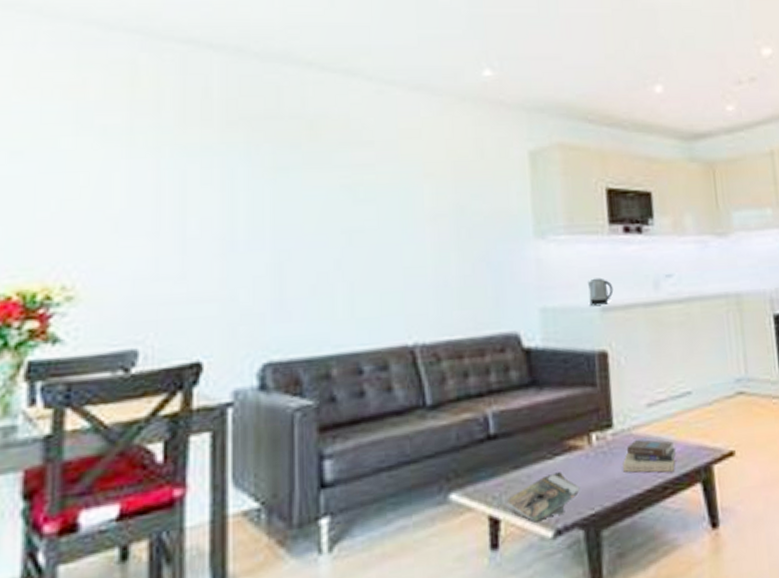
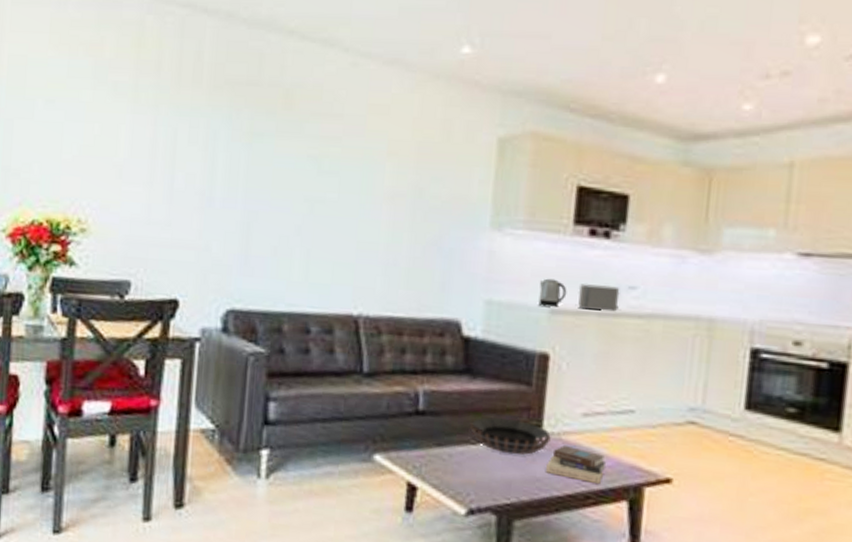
magazine: present [506,472,580,522] -> none [425,457,499,498]
decorative bowl: none [544,424,622,462] -> present [470,417,551,455]
toaster: none [623,277,660,303] -> present [578,284,620,312]

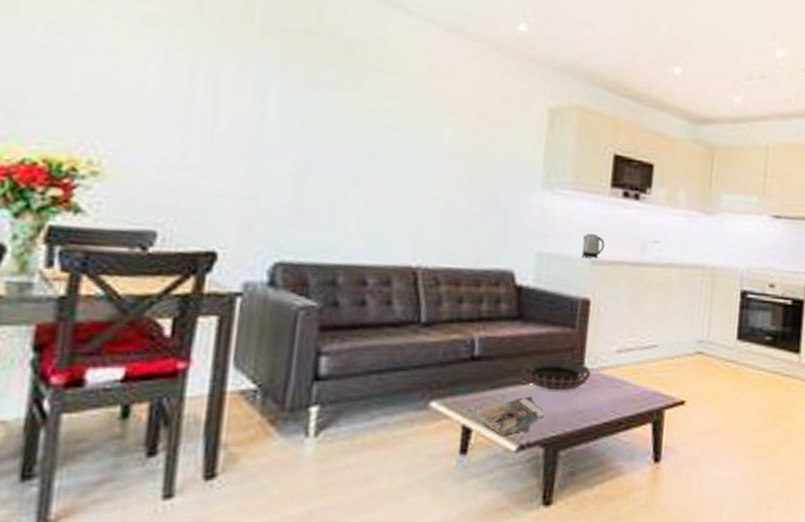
magazine: none [425,457,499,498] -> present [479,397,547,436]
books: present [546,444,607,485] -> none [587,378,636,411]
toaster: present [578,284,620,312] -> none [614,238,647,262]

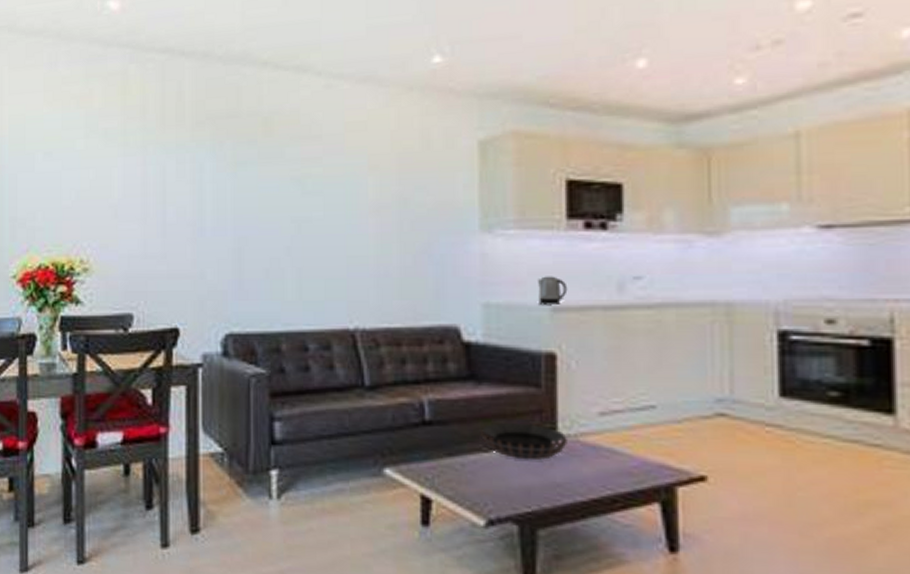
magazine: present [479,397,547,436] -> none [439,466,516,509]

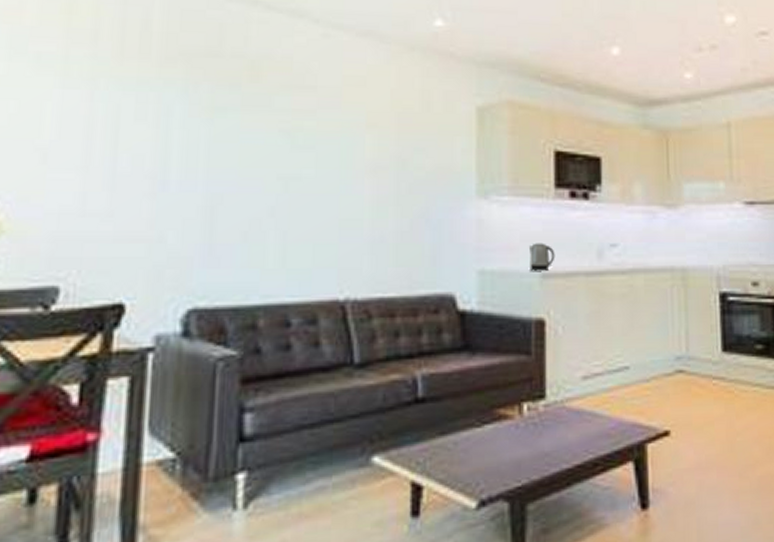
decorative bowl: present [481,423,567,461] -> none [474,393,555,432]

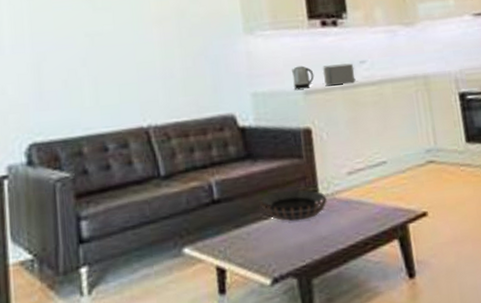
decorative bowl: none [474,393,555,432] -> present [260,189,327,222]
toaster: none [565,245,603,271] -> present [322,63,356,86]

